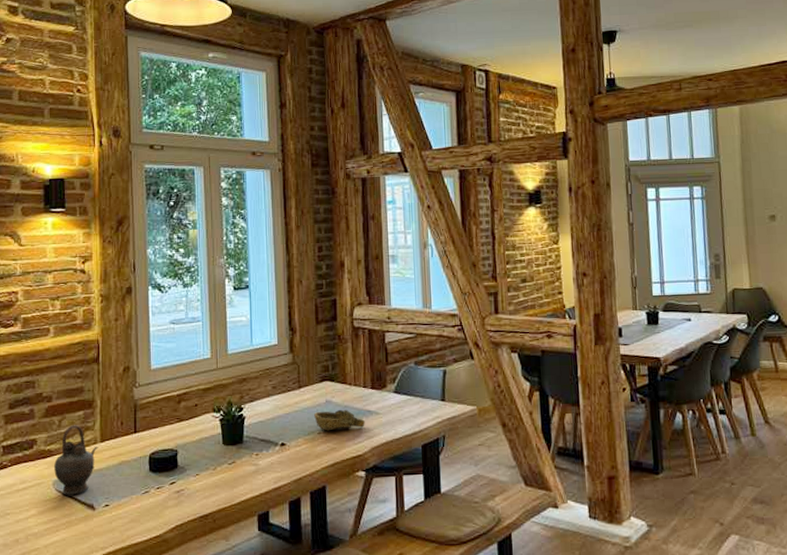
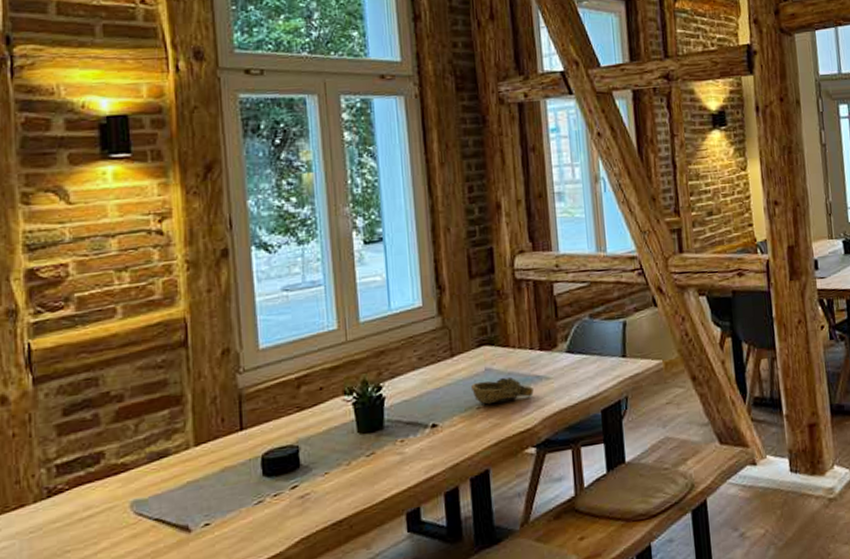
teapot: present [53,425,98,495] -> none [130,428,192,518]

